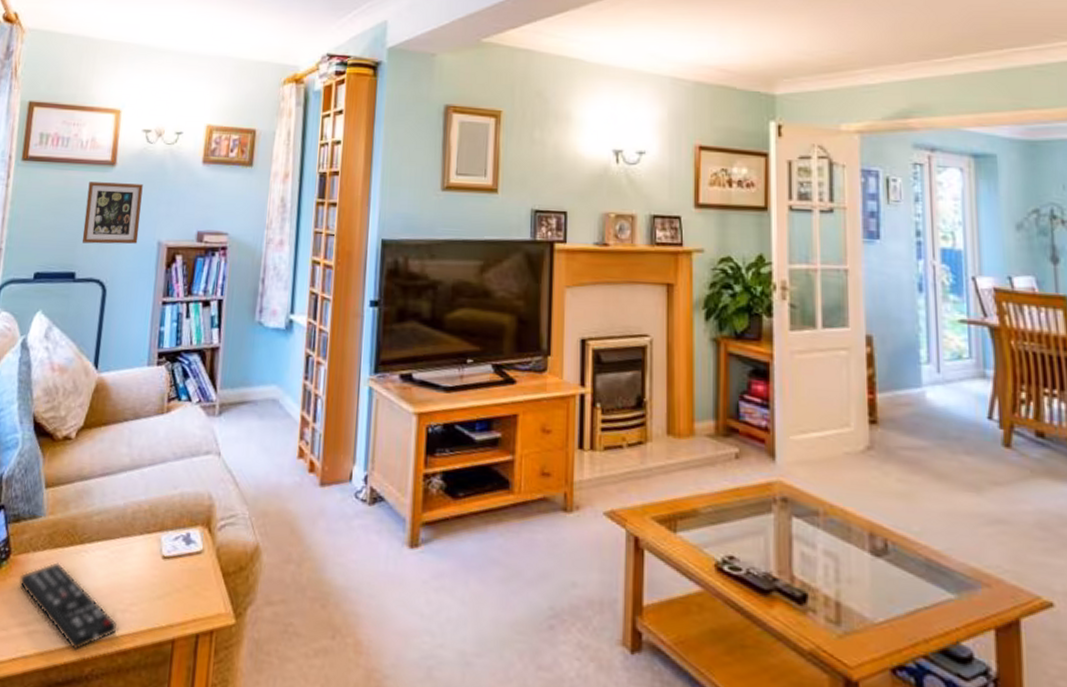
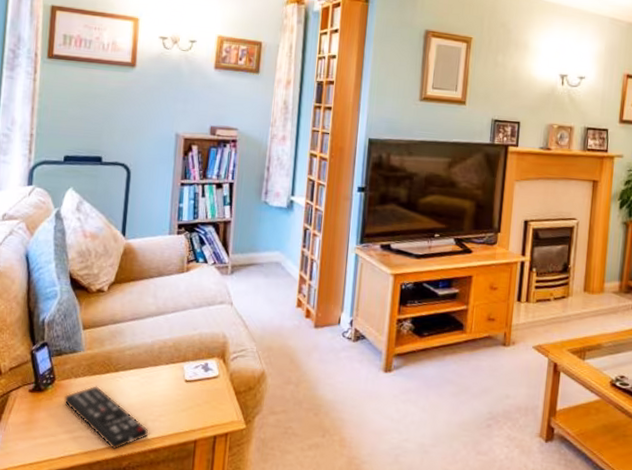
picture frame: present [82,182,143,244] -> none [107,80,161,135]

